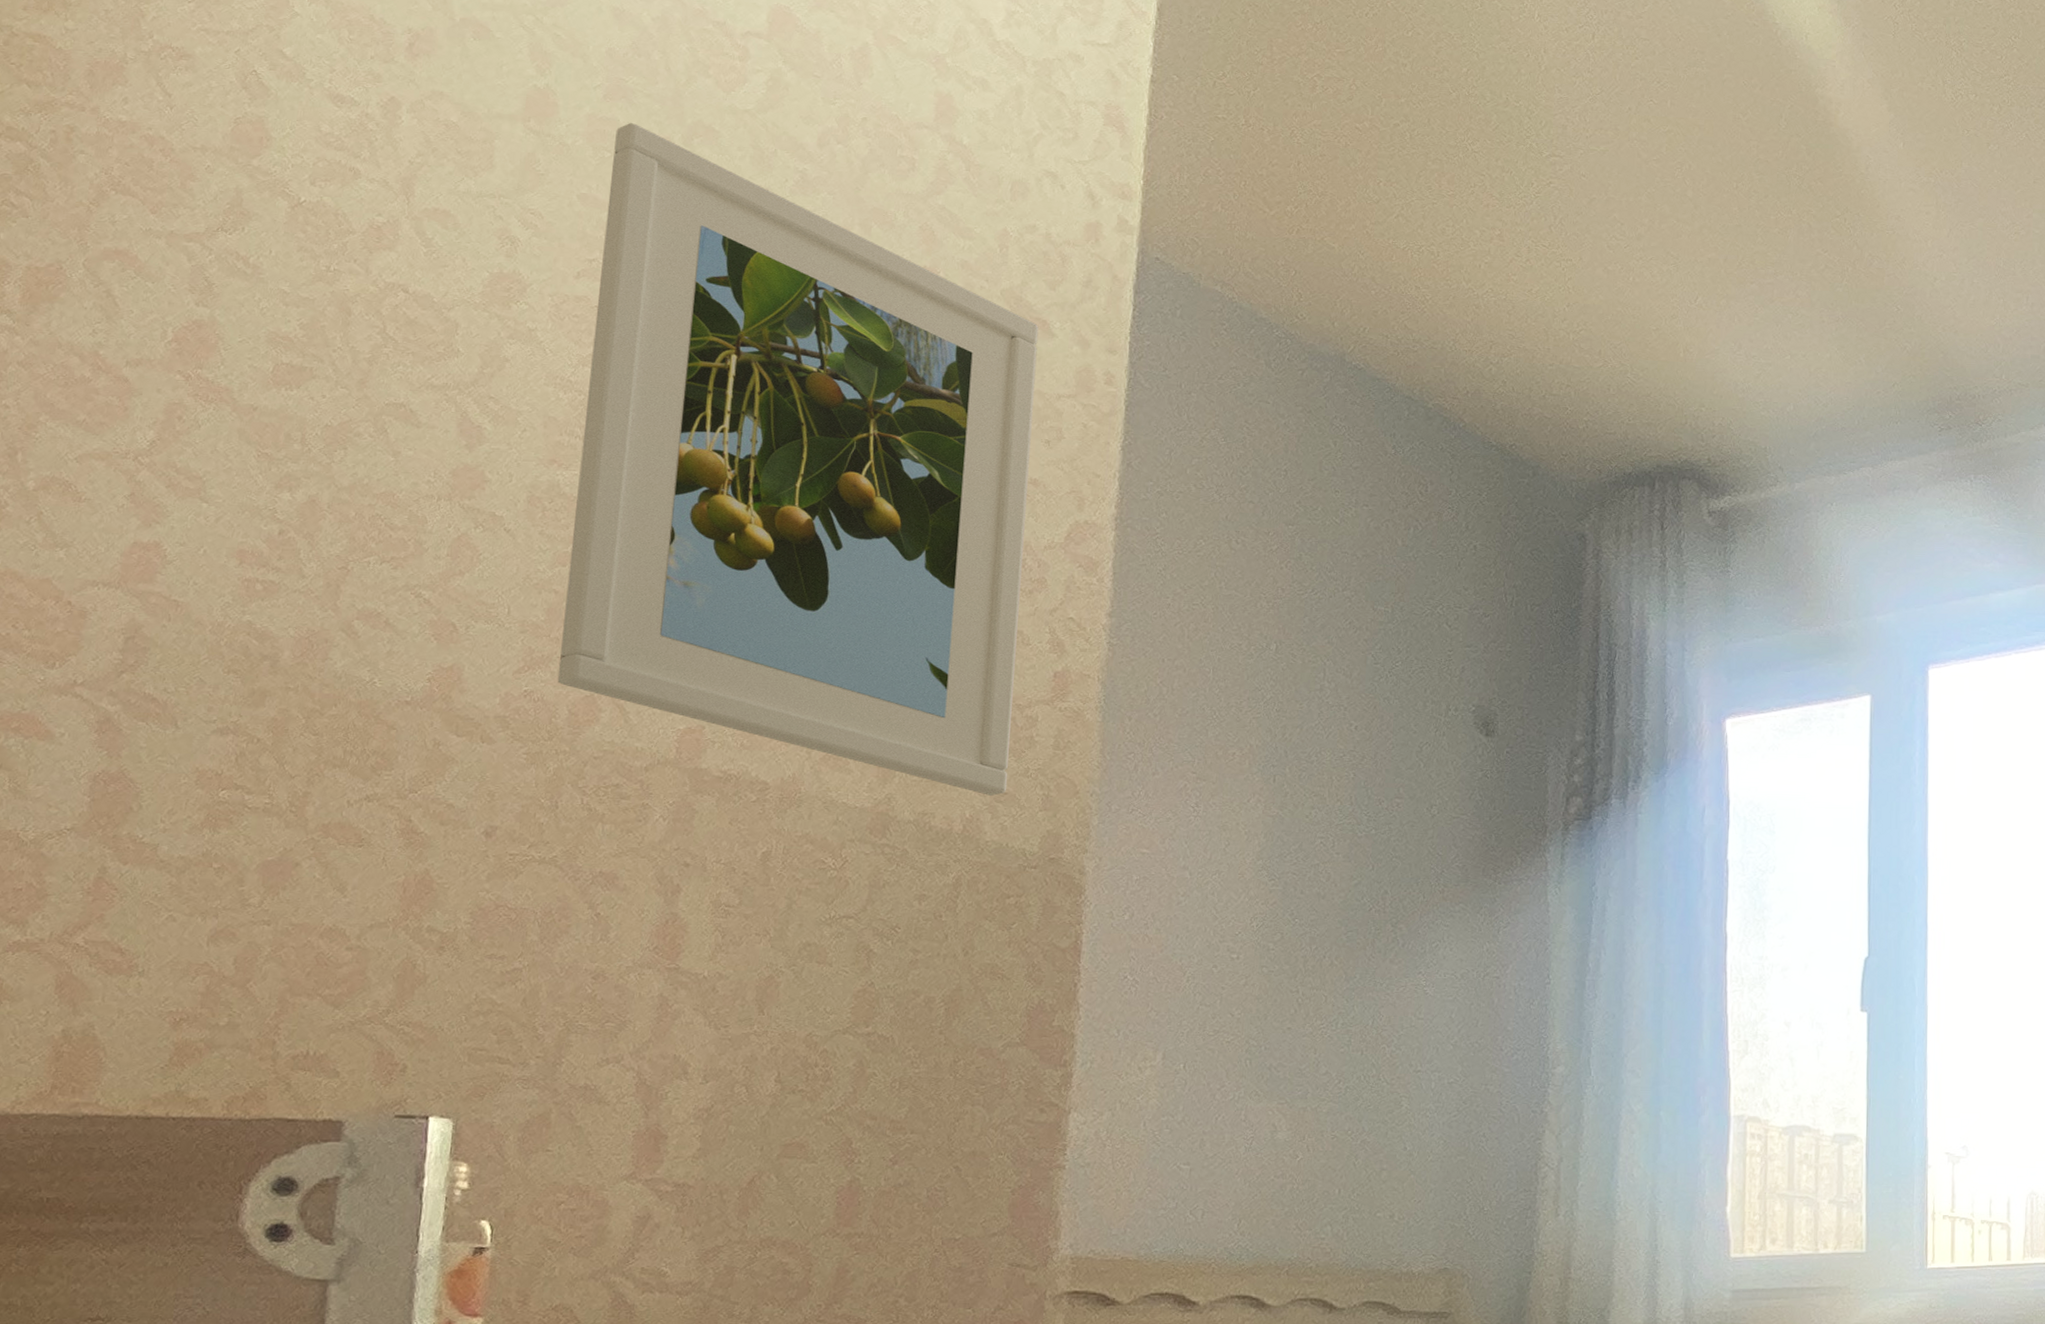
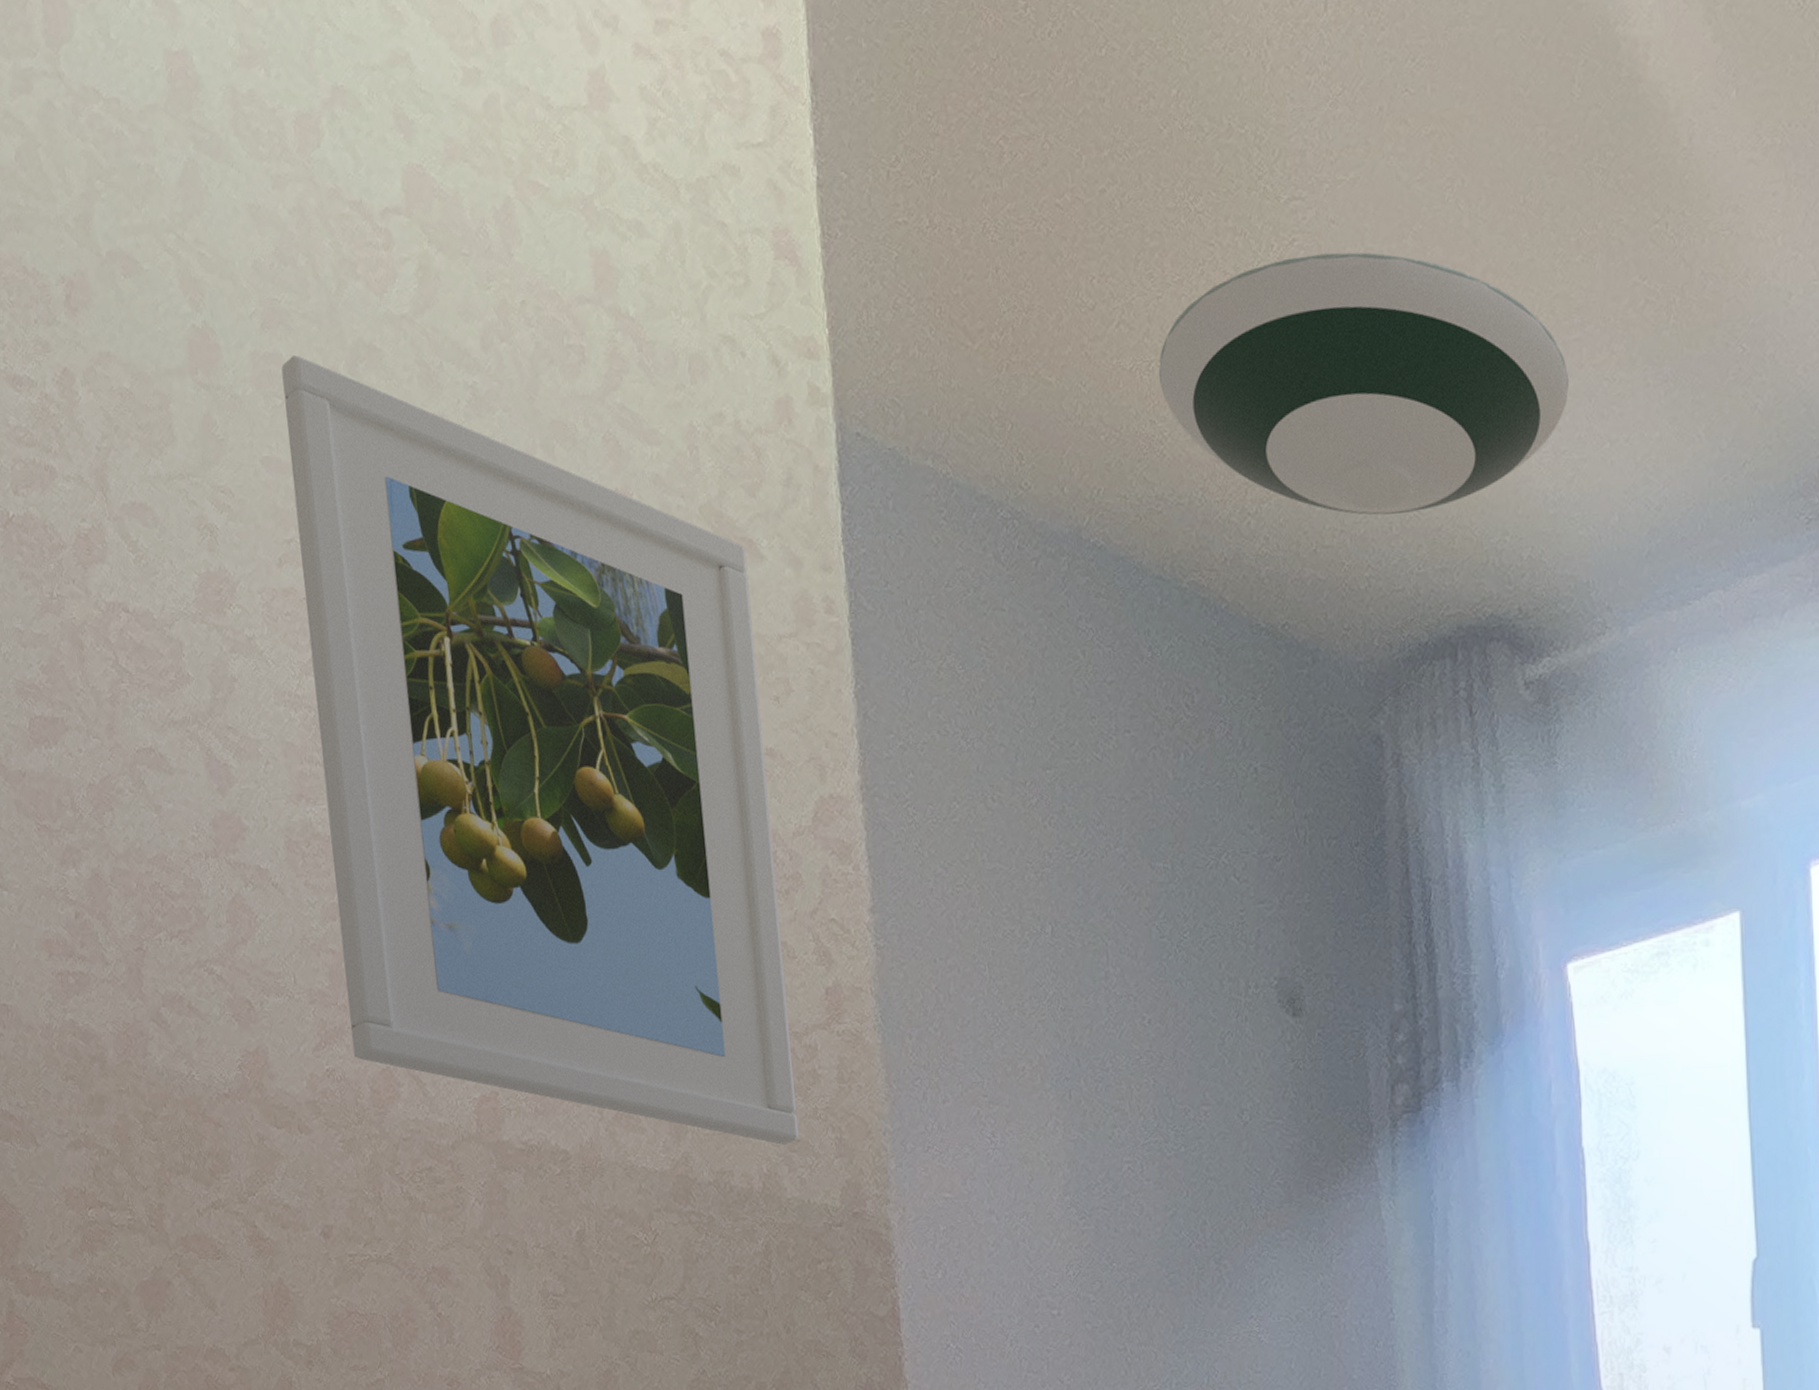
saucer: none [1427,194,1761,381] -> present [1159,252,1569,515]

